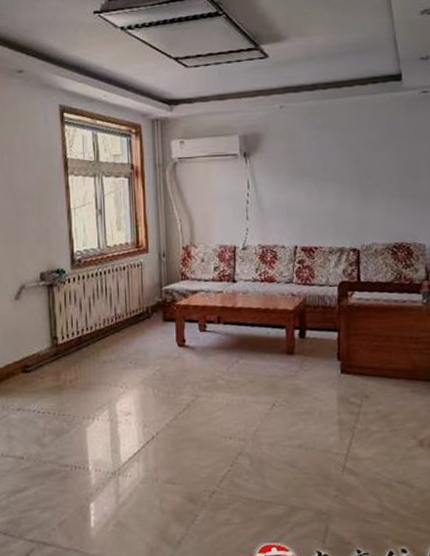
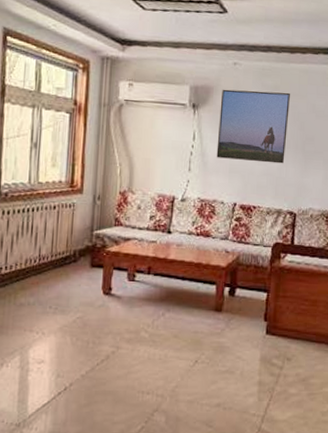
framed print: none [271,128,342,203] -> present [216,89,290,164]

